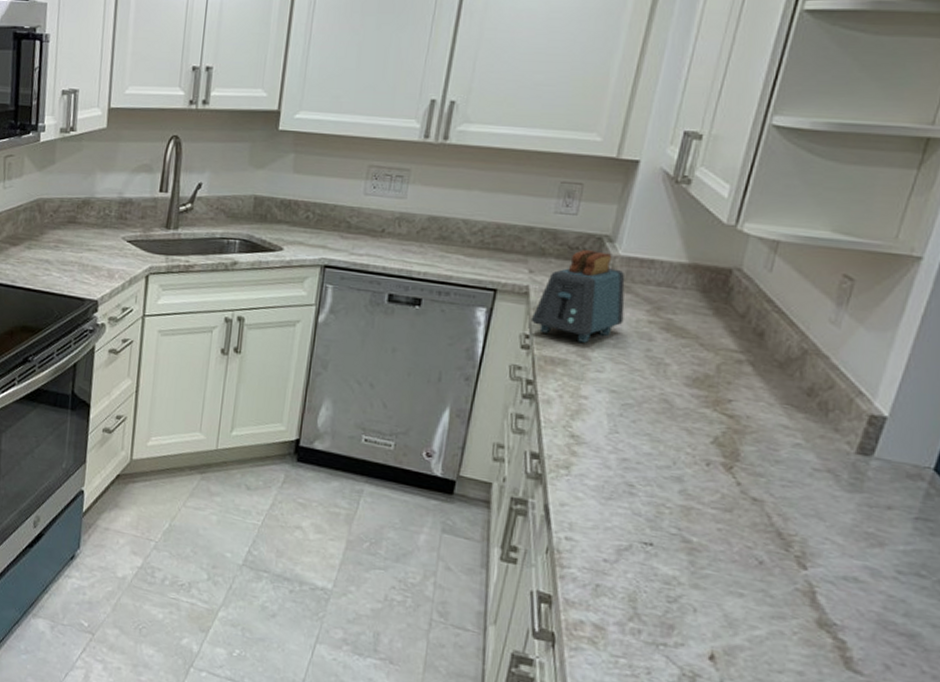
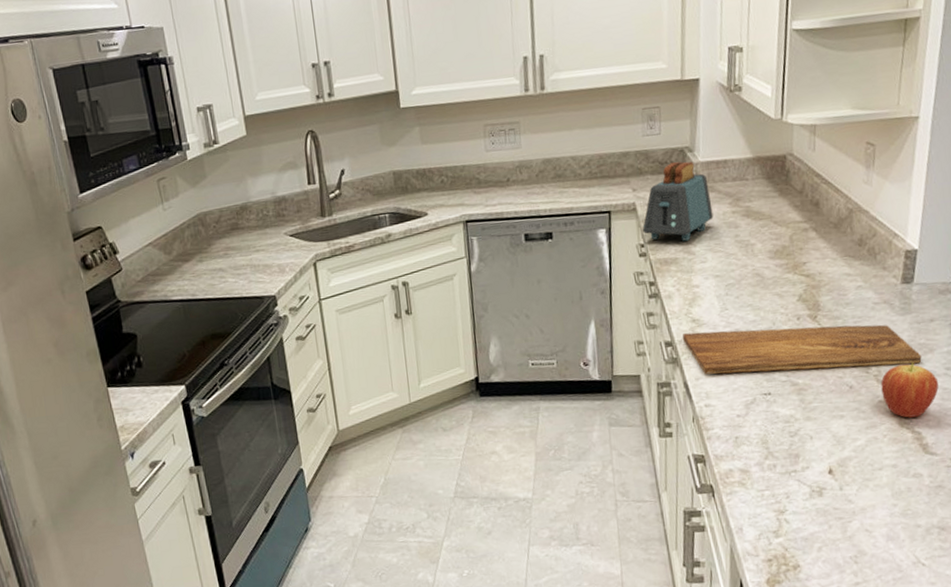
cutting board: none [553,448,866,557] -> present [682,324,922,375]
fruit: none [801,551,883,622] -> present [880,363,939,418]

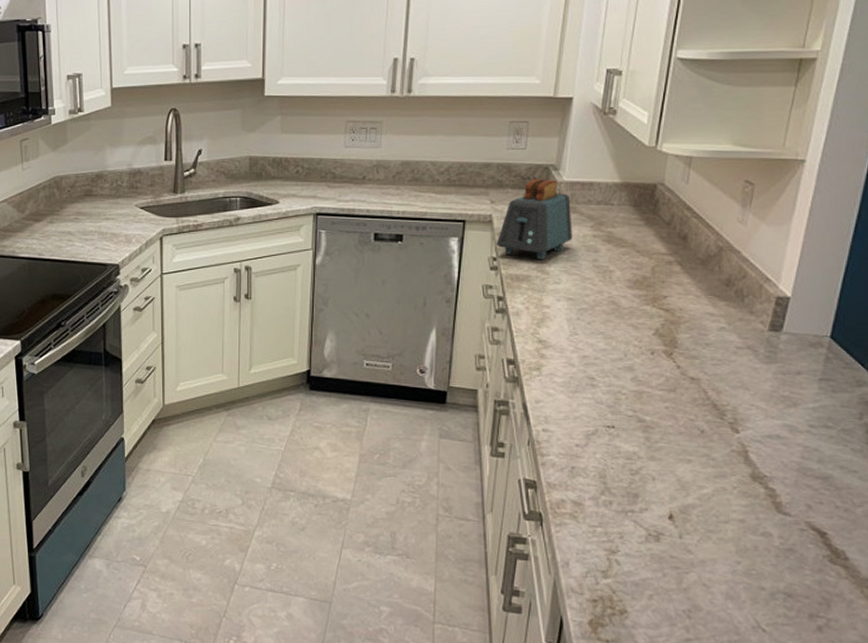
cutting board: present [682,324,922,375] -> none [526,353,784,417]
fruit: present [880,363,939,418] -> none [735,415,799,473]

